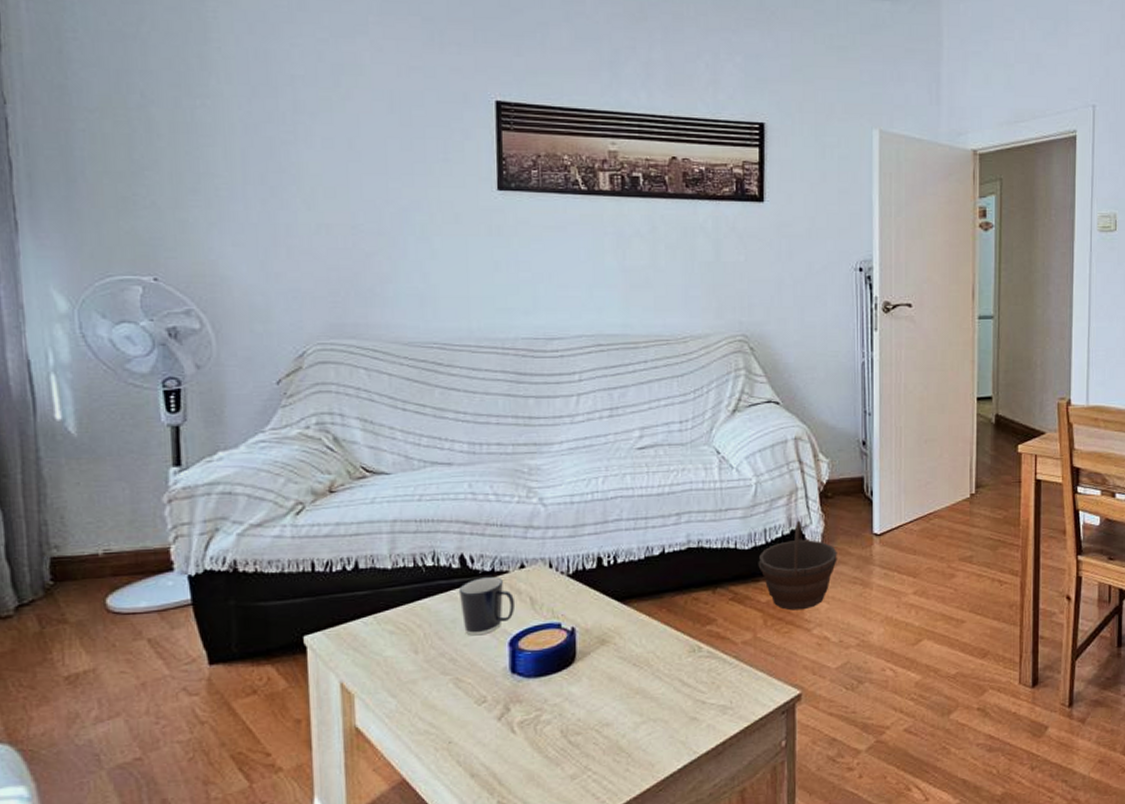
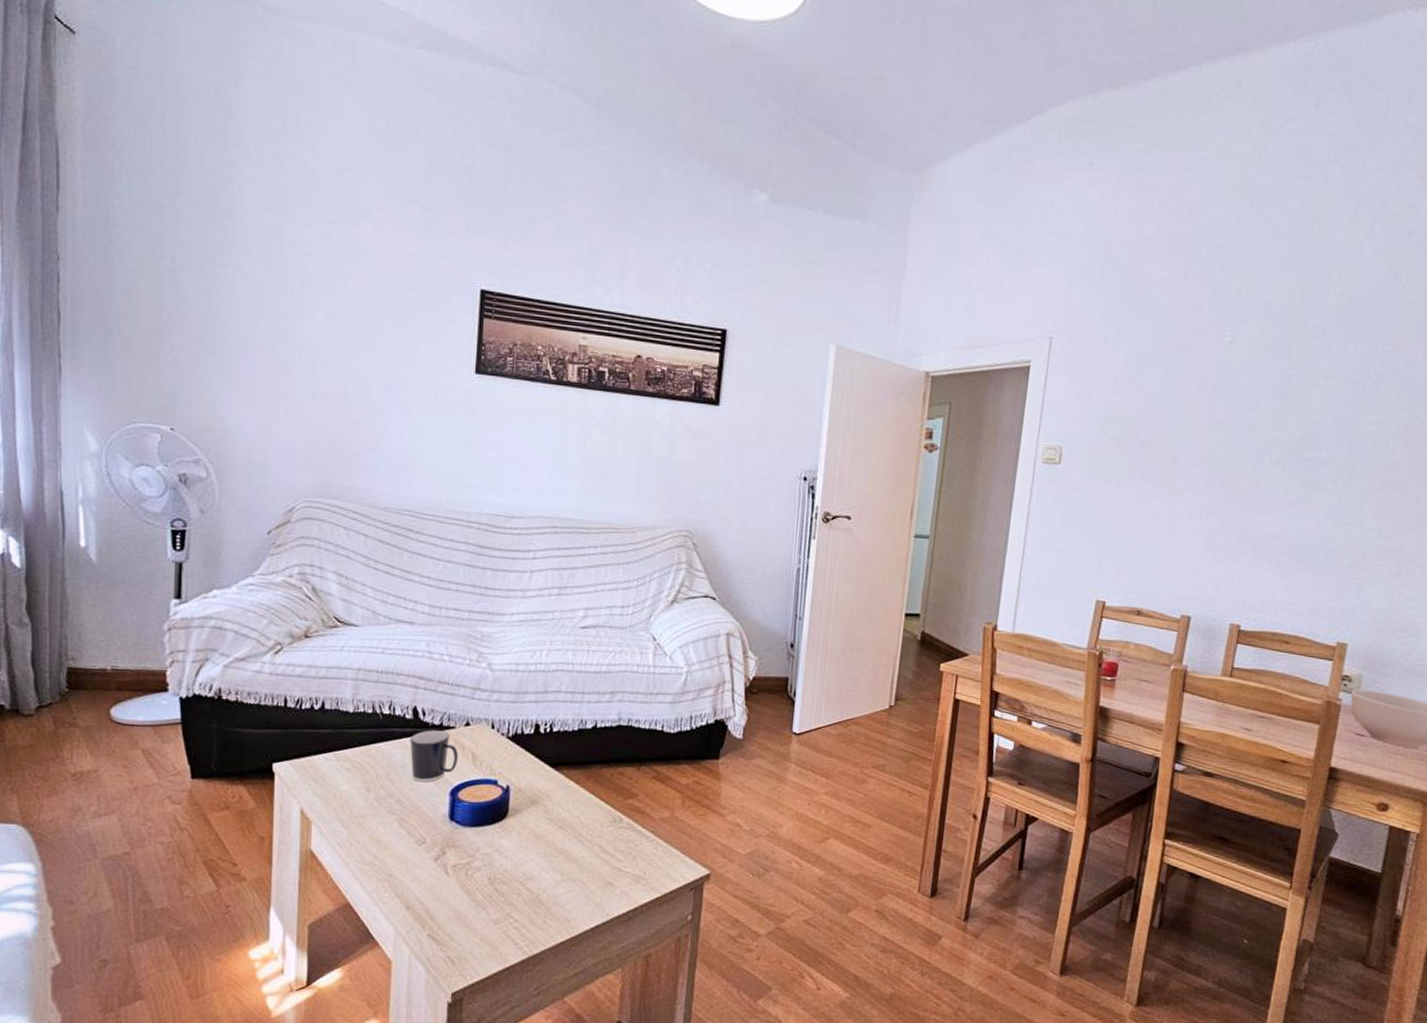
basket: present [758,520,837,611] -> none [681,711,757,796]

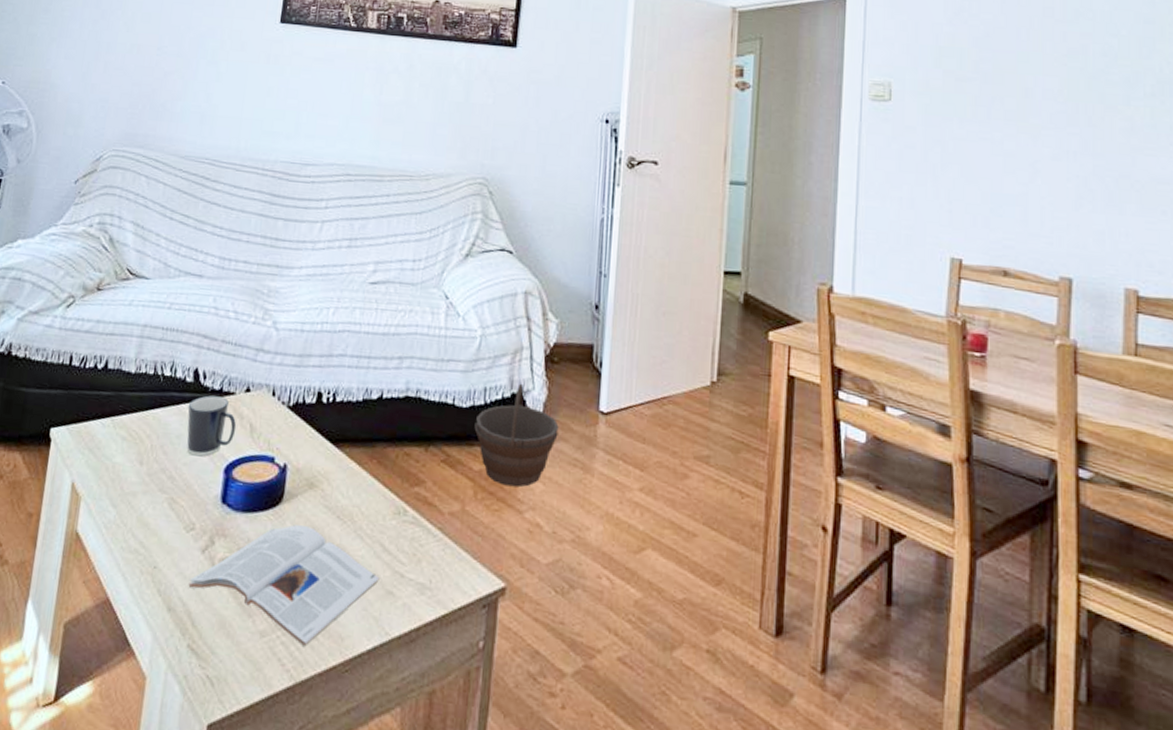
magazine: none [424,835,600,929] -> present [188,524,380,647]
basket: none [681,711,757,796] -> present [474,383,559,488]

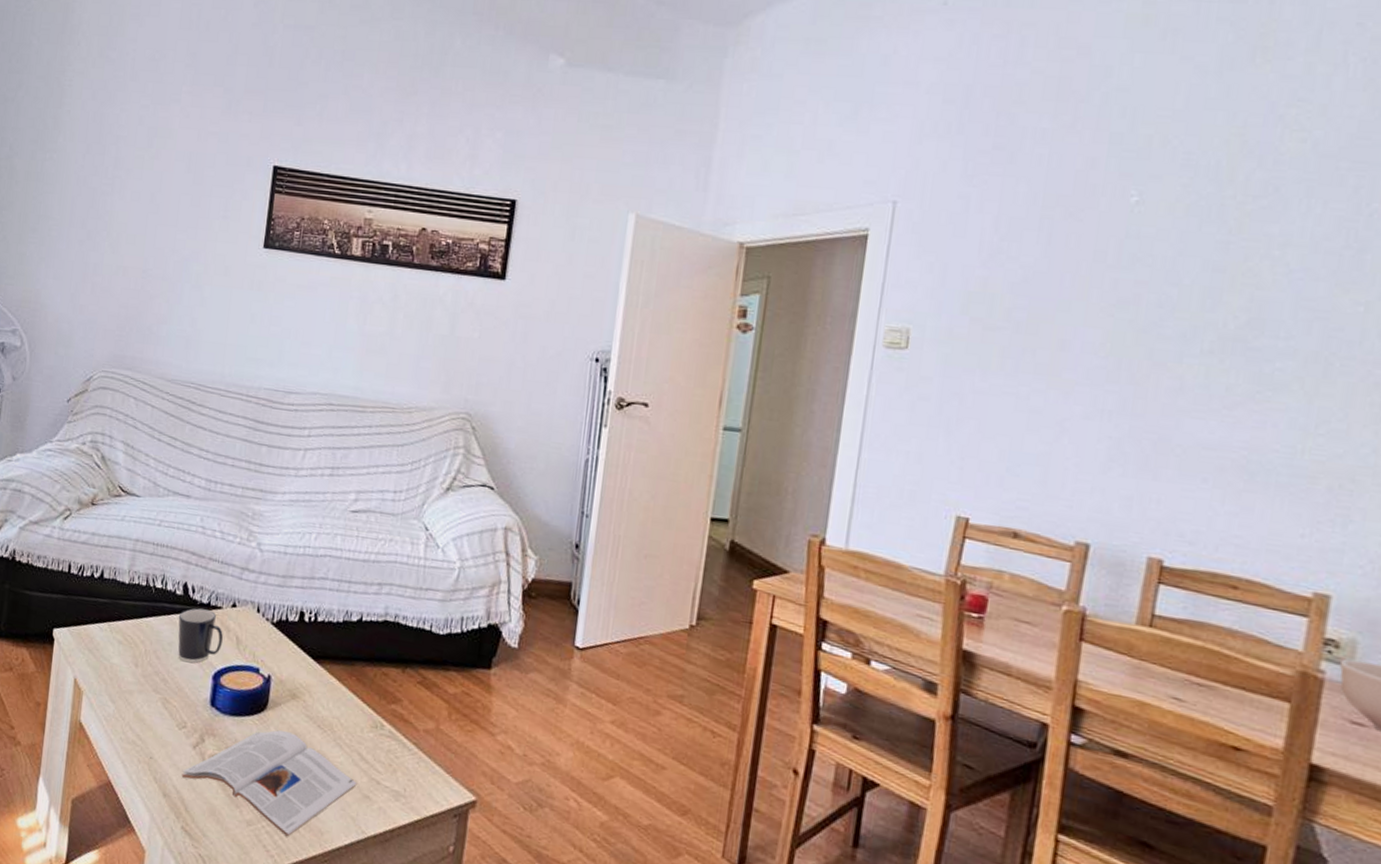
basket: present [474,383,559,488] -> none [450,615,534,712]

